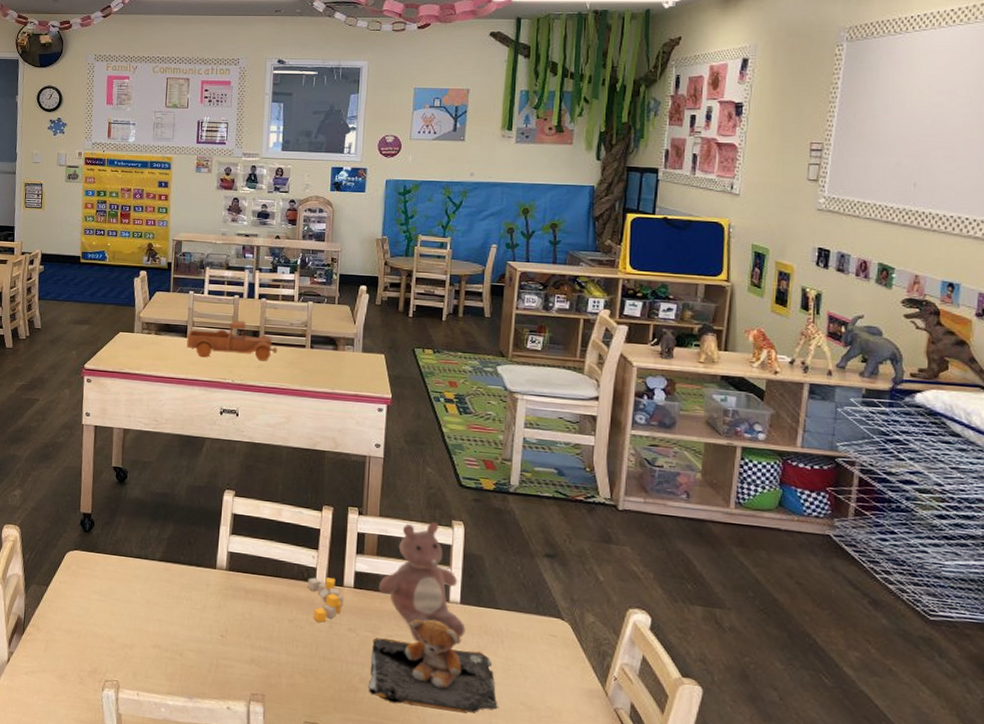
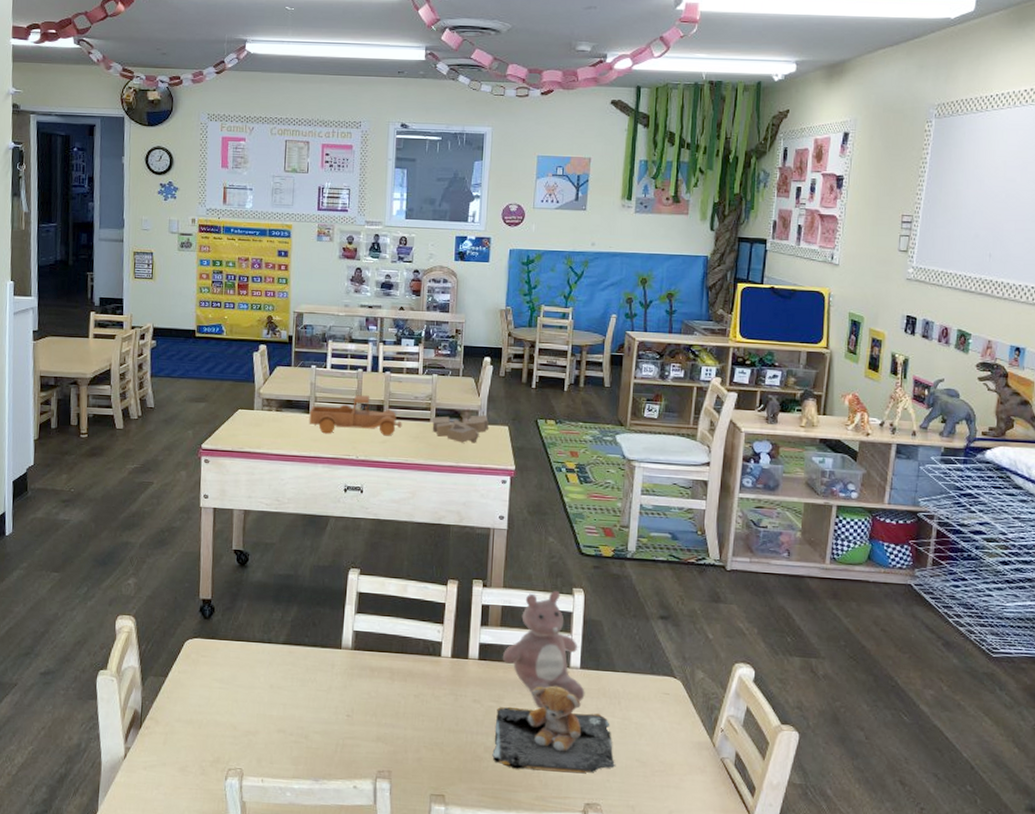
toy blocks: none [307,342,365,371] -> present [432,415,489,443]
toy blocks: present [307,577,344,623] -> none [433,651,469,696]

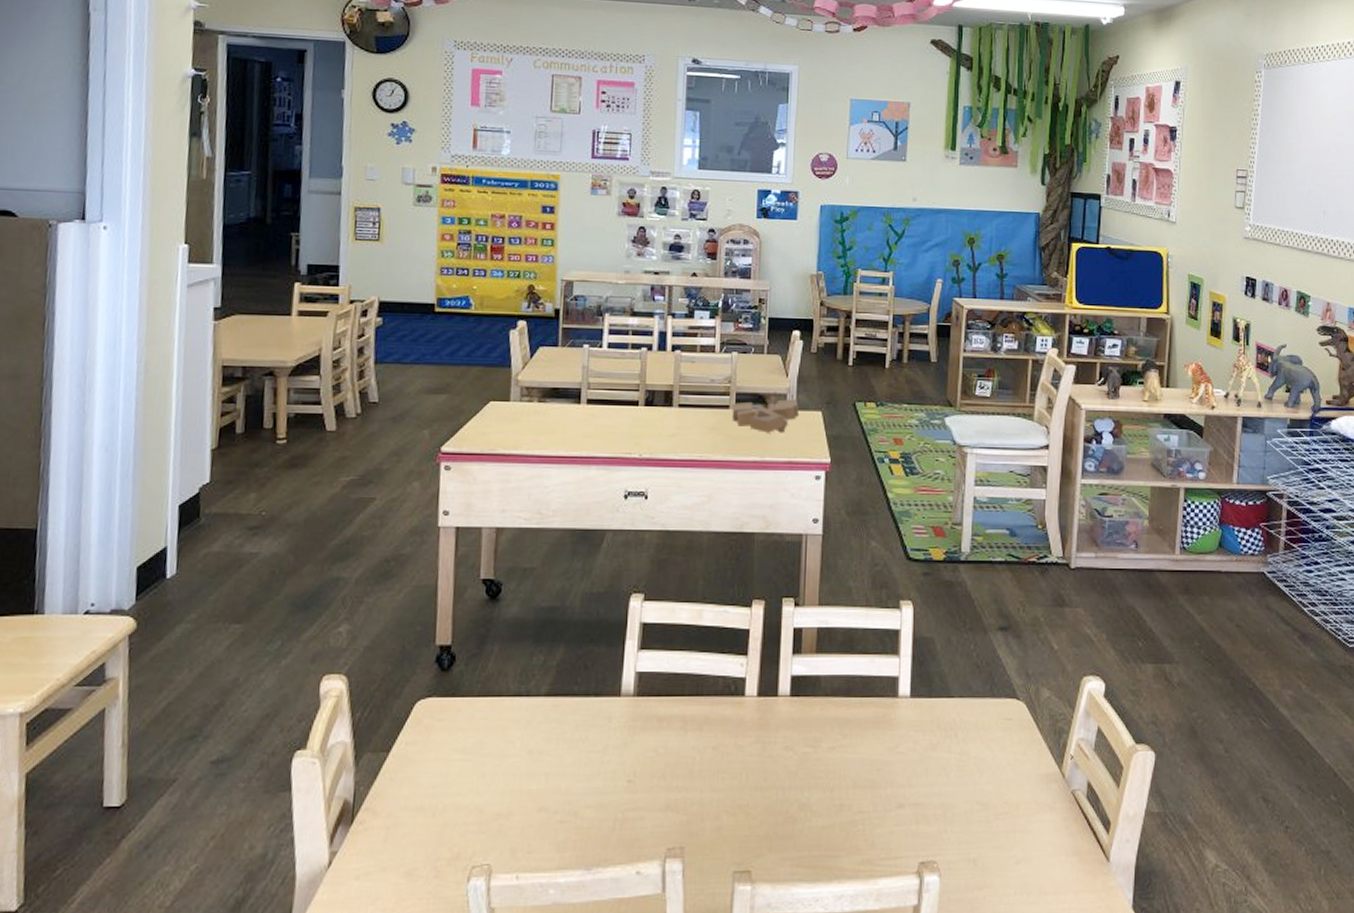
toy truck: present [309,395,402,436] -> none [580,379,696,428]
teddy bear: present [492,685,616,773] -> none [808,720,954,830]
stuffed animal: present [502,590,585,709] -> none [818,604,917,750]

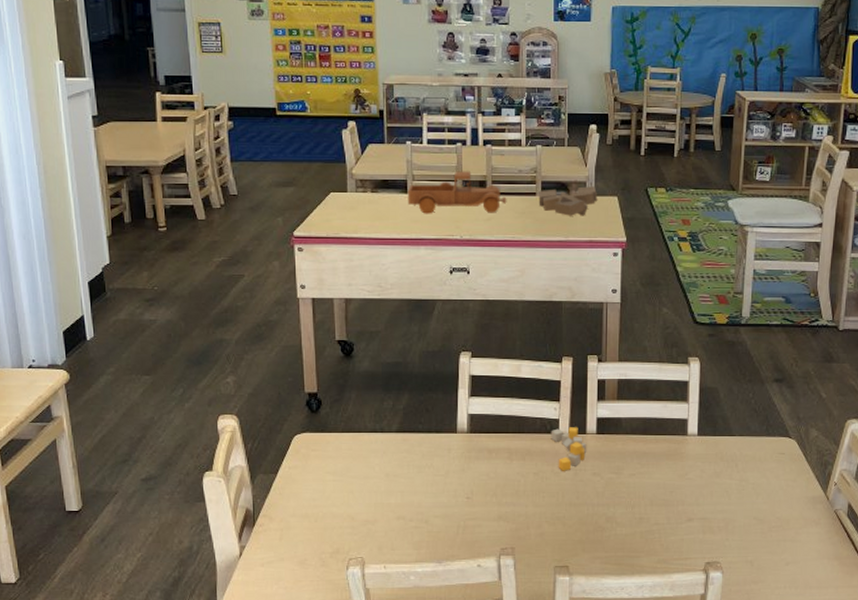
toy truck: none [580,379,696,428] -> present [407,171,507,214]
toy blocks: none [735,688,779,745] -> present [551,427,587,471]

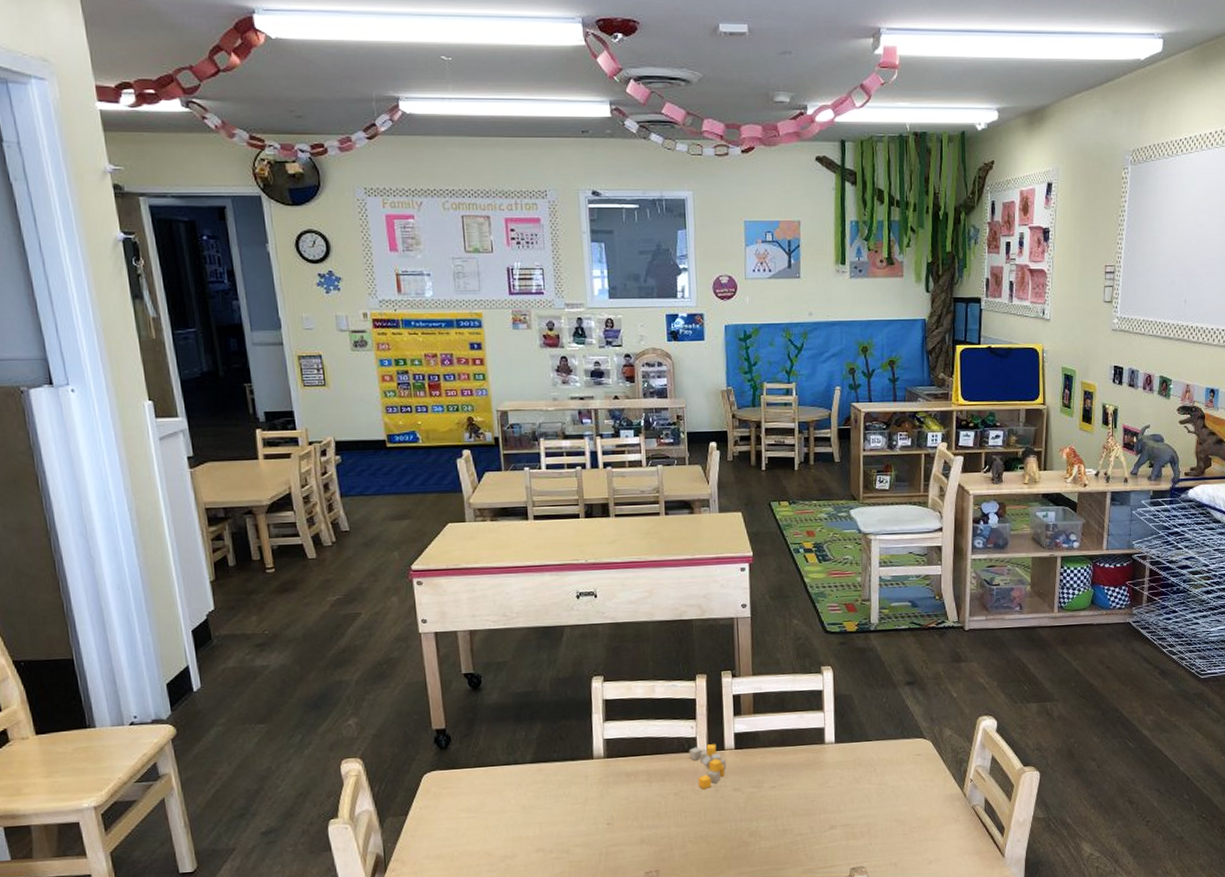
toy truck: present [407,171,507,214] -> none [528,494,631,540]
toy blocks: present [538,186,597,216] -> none [662,503,721,534]

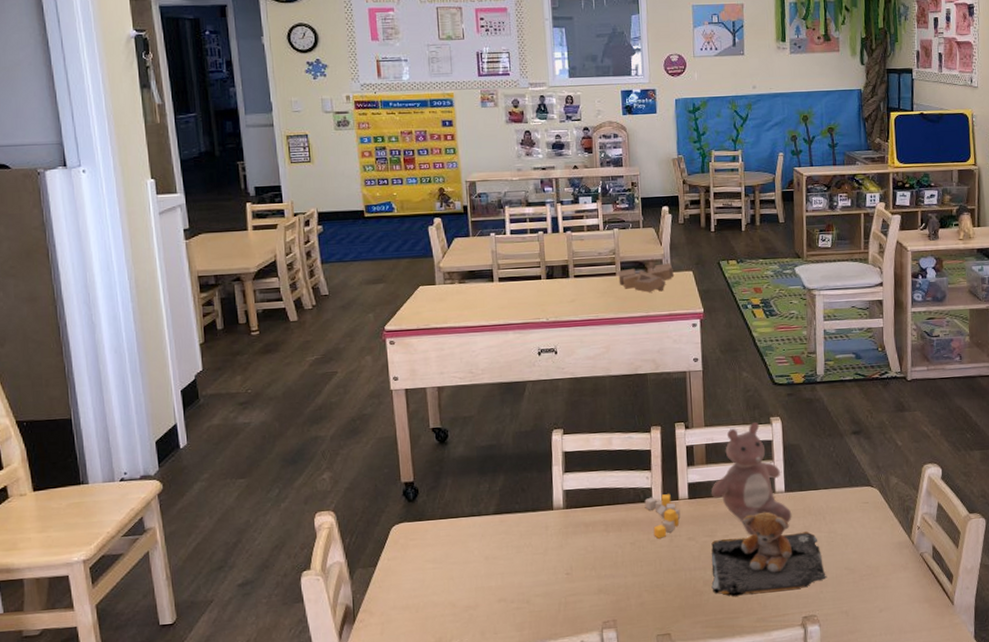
toy blocks: none [662,503,721,534] -> present [618,263,674,293]
teddy bear: none [757,763,877,849] -> present [711,511,827,598]
stuffed animal: none [758,670,842,787] -> present [711,421,792,536]

